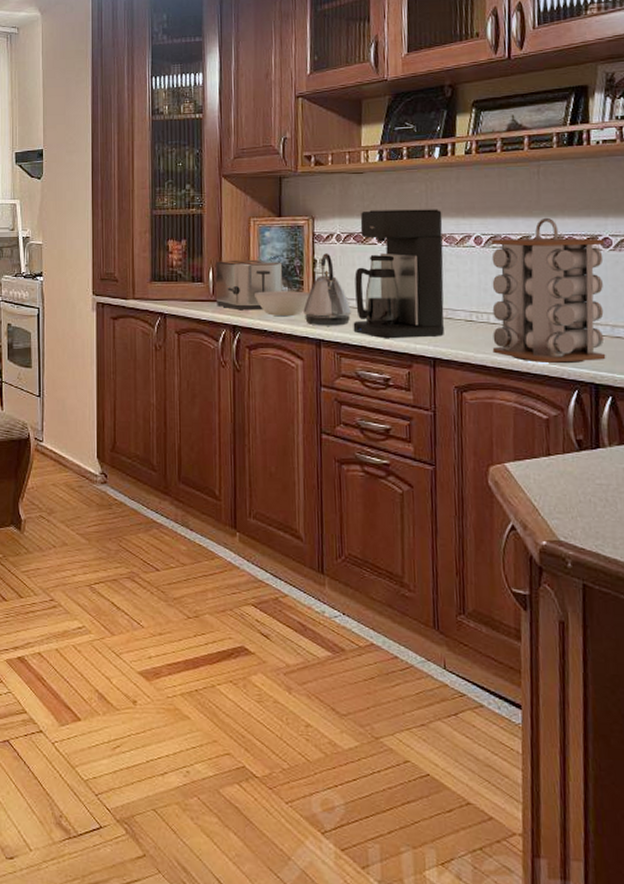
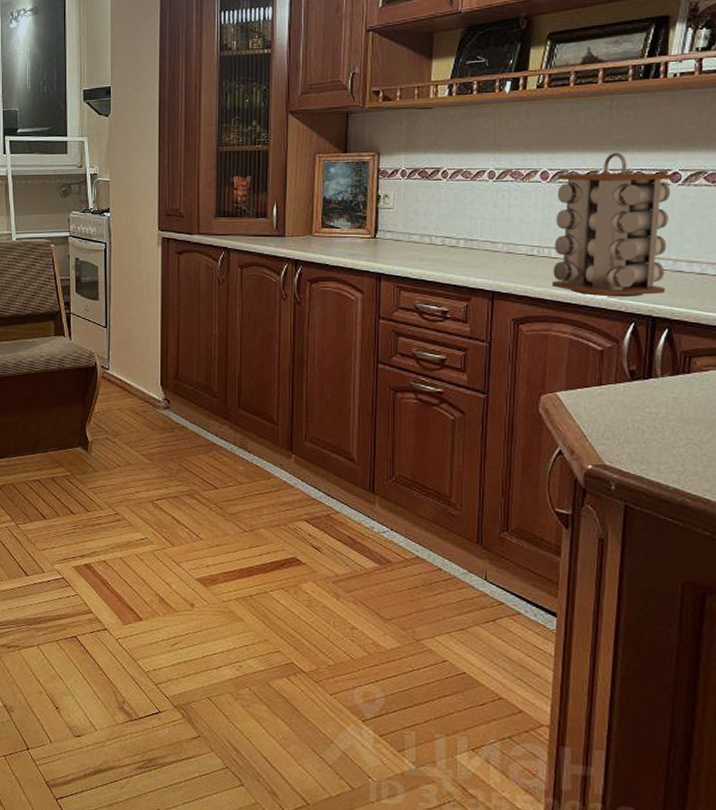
toaster: present [215,259,283,311] -> none [279,195,346,245]
soup bowl: present [255,291,309,317] -> none [318,226,372,251]
kettle: present [303,253,352,327] -> none [365,189,414,261]
coffee maker: present [353,209,445,339] -> none [414,144,510,273]

